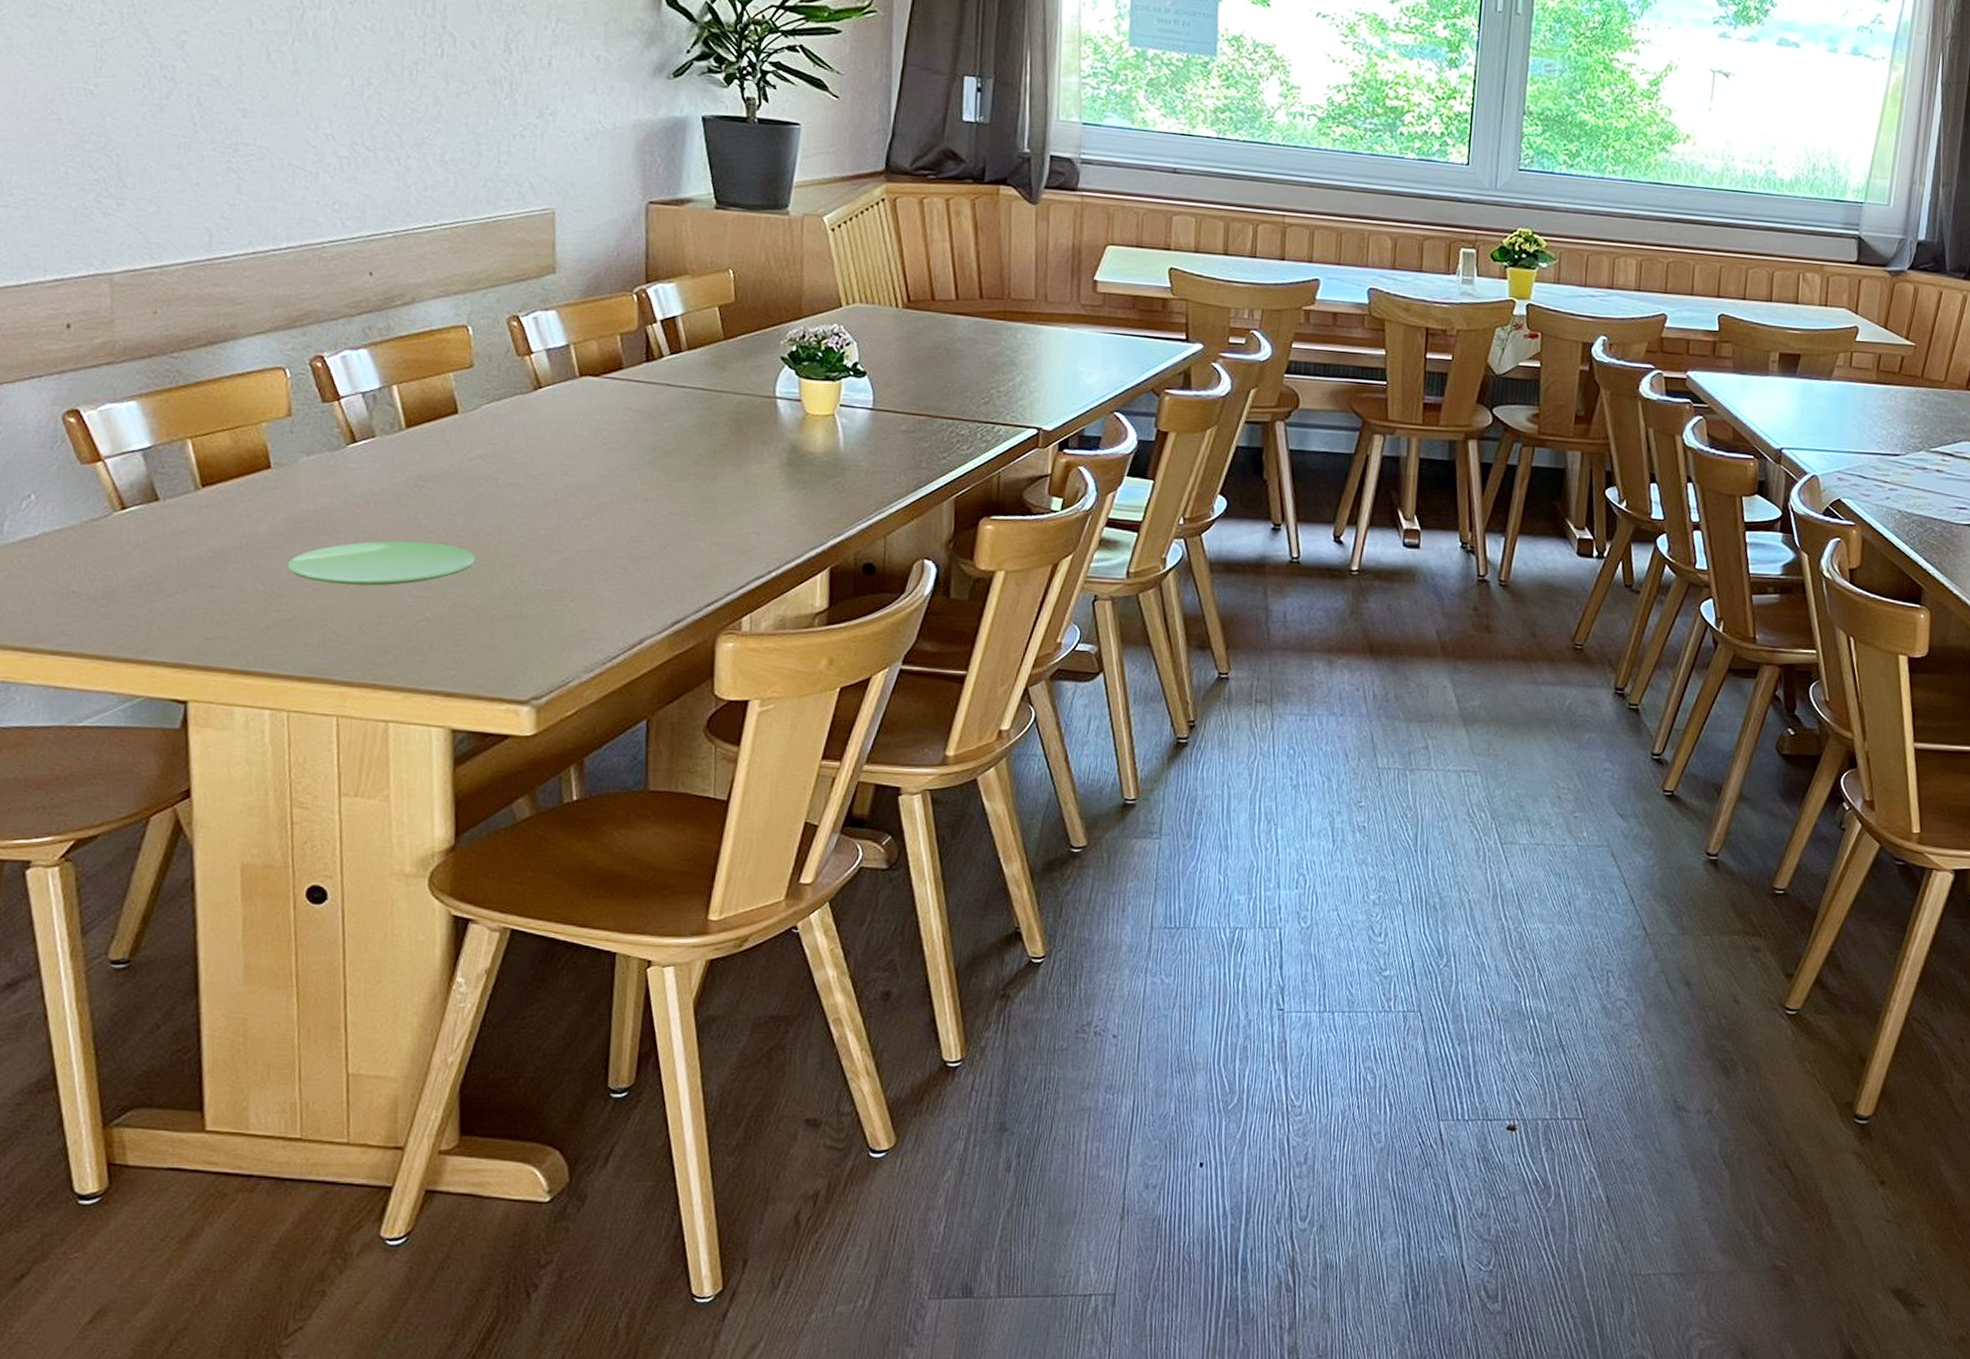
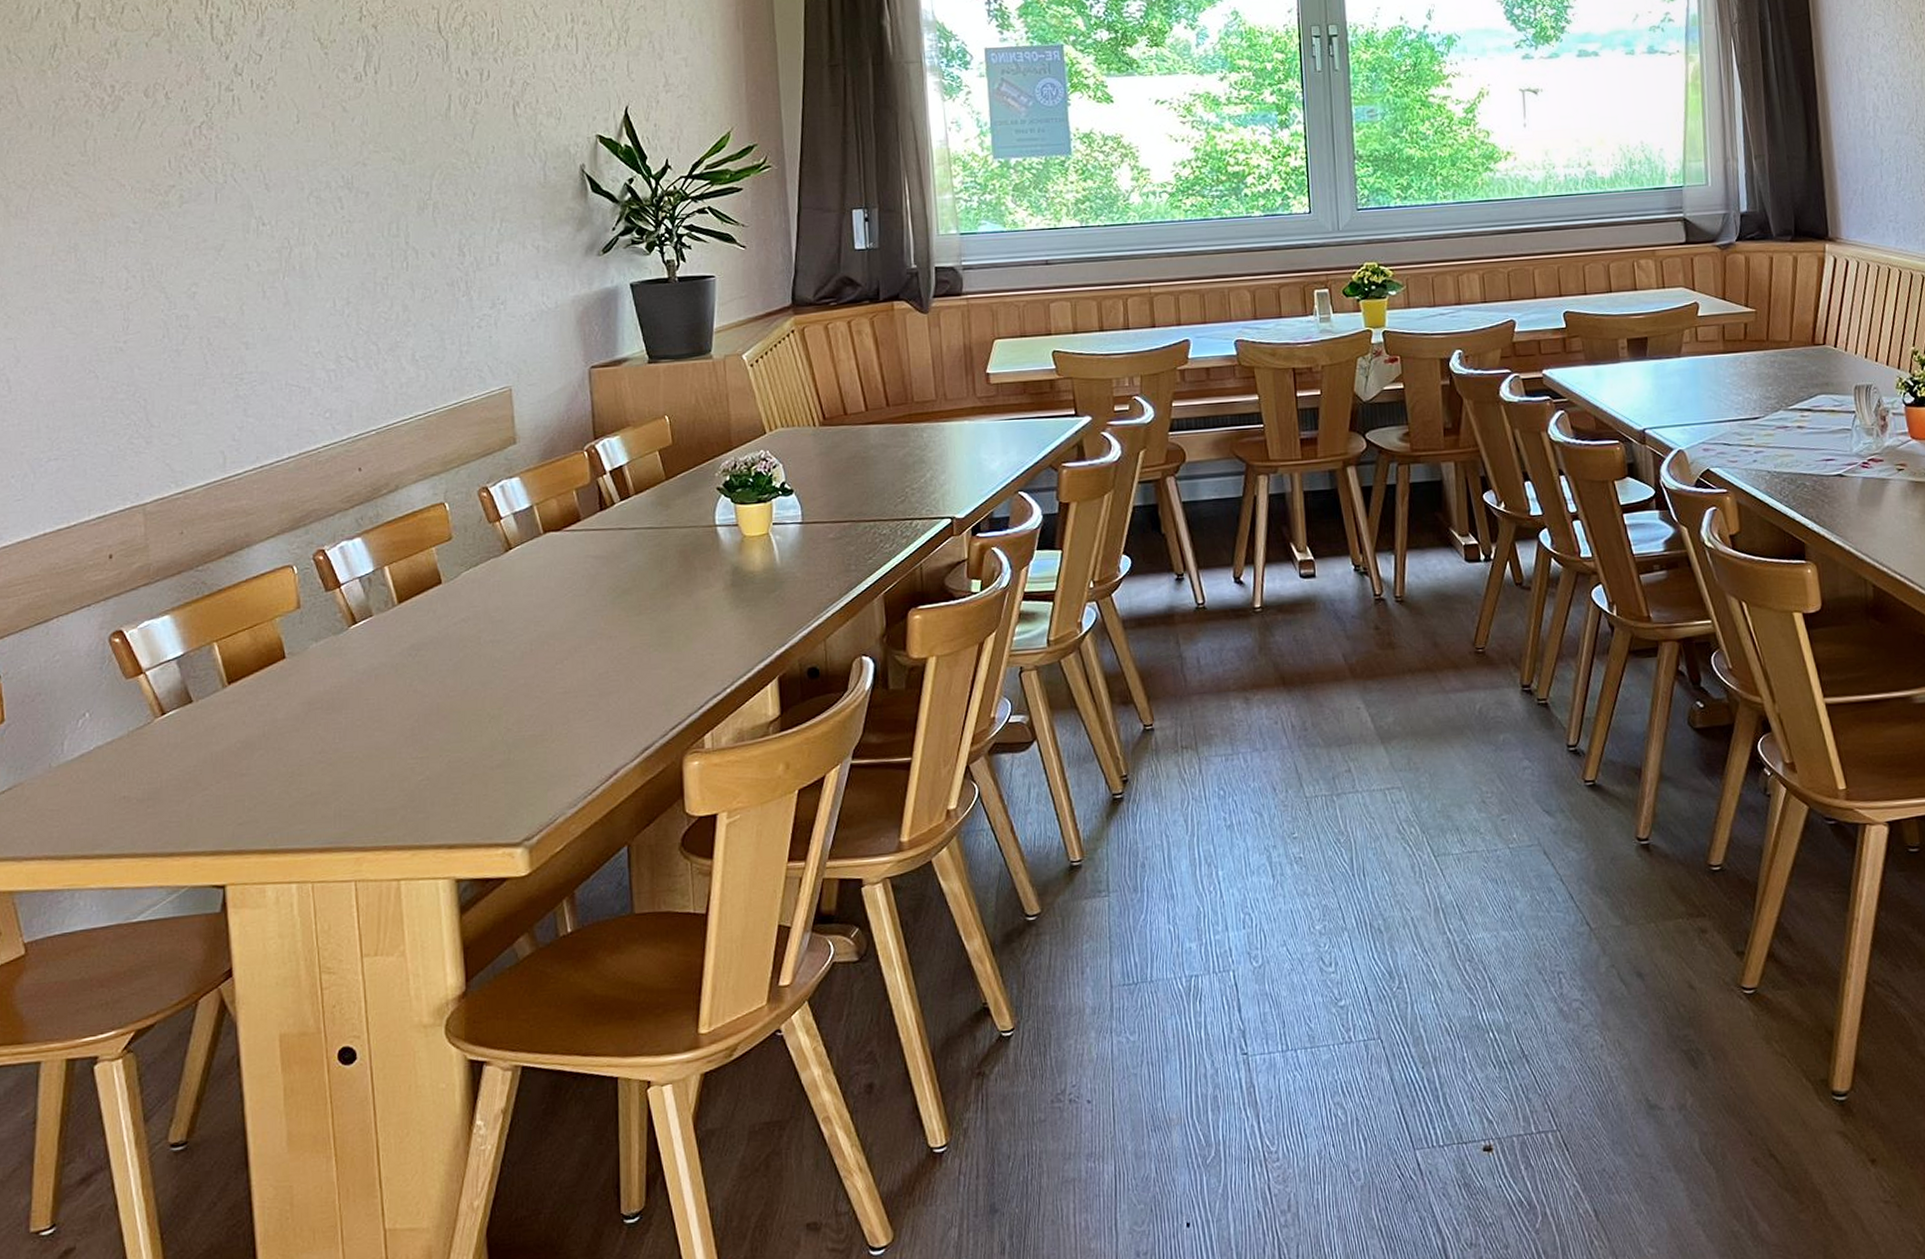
plate: present [286,540,476,586] -> none [304,705,466,757]

